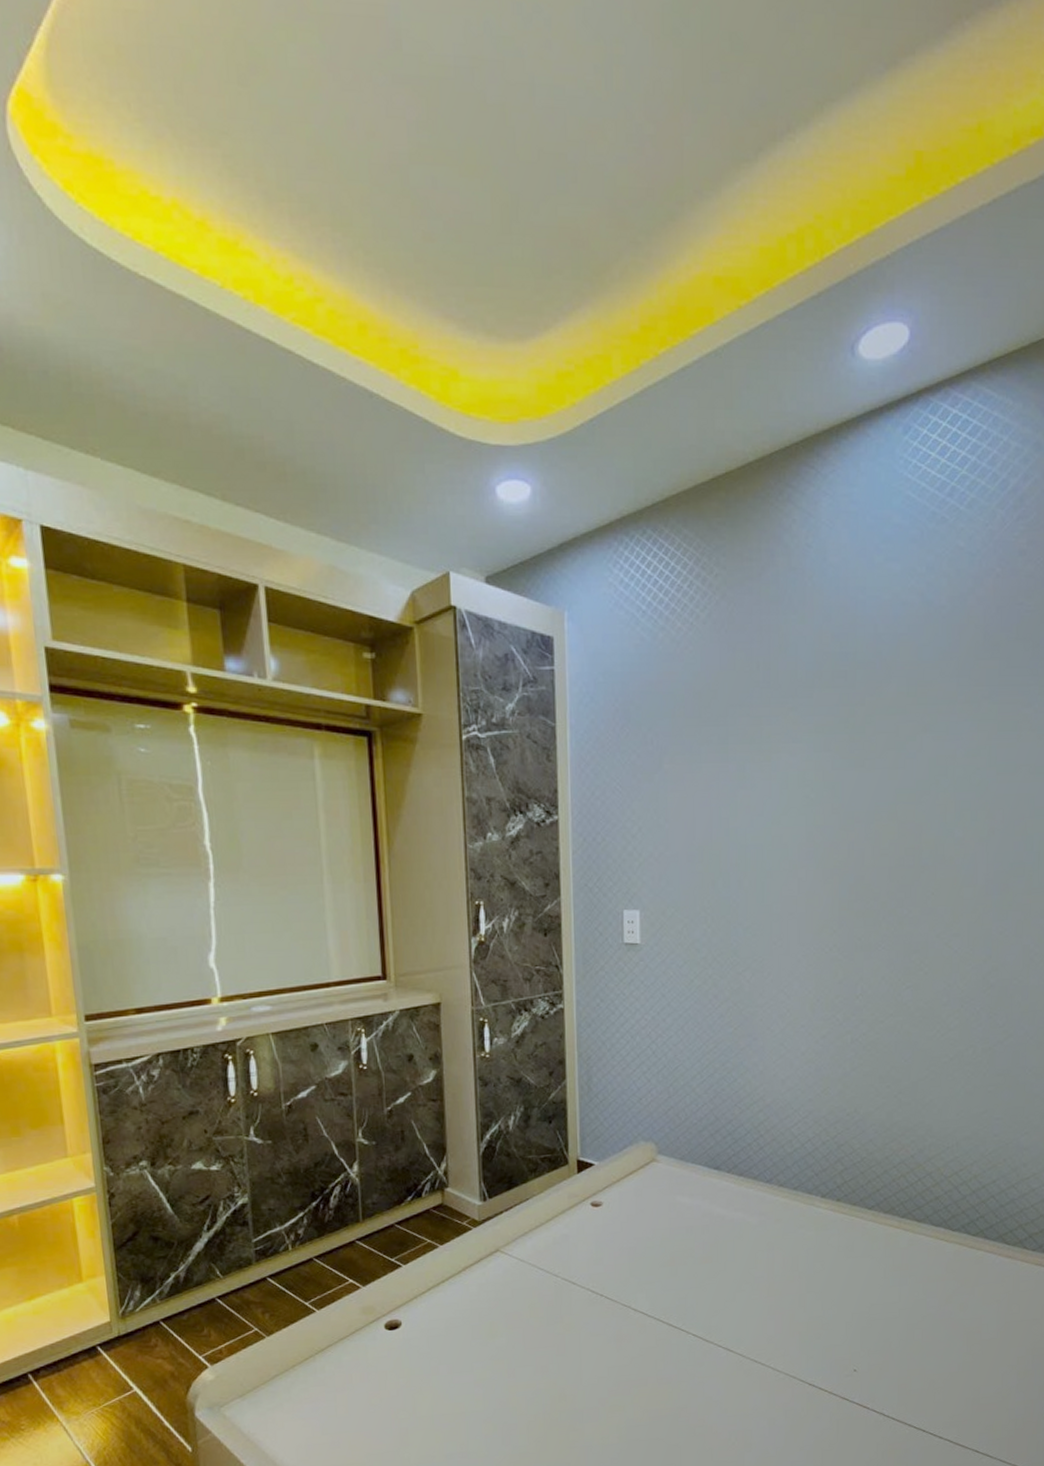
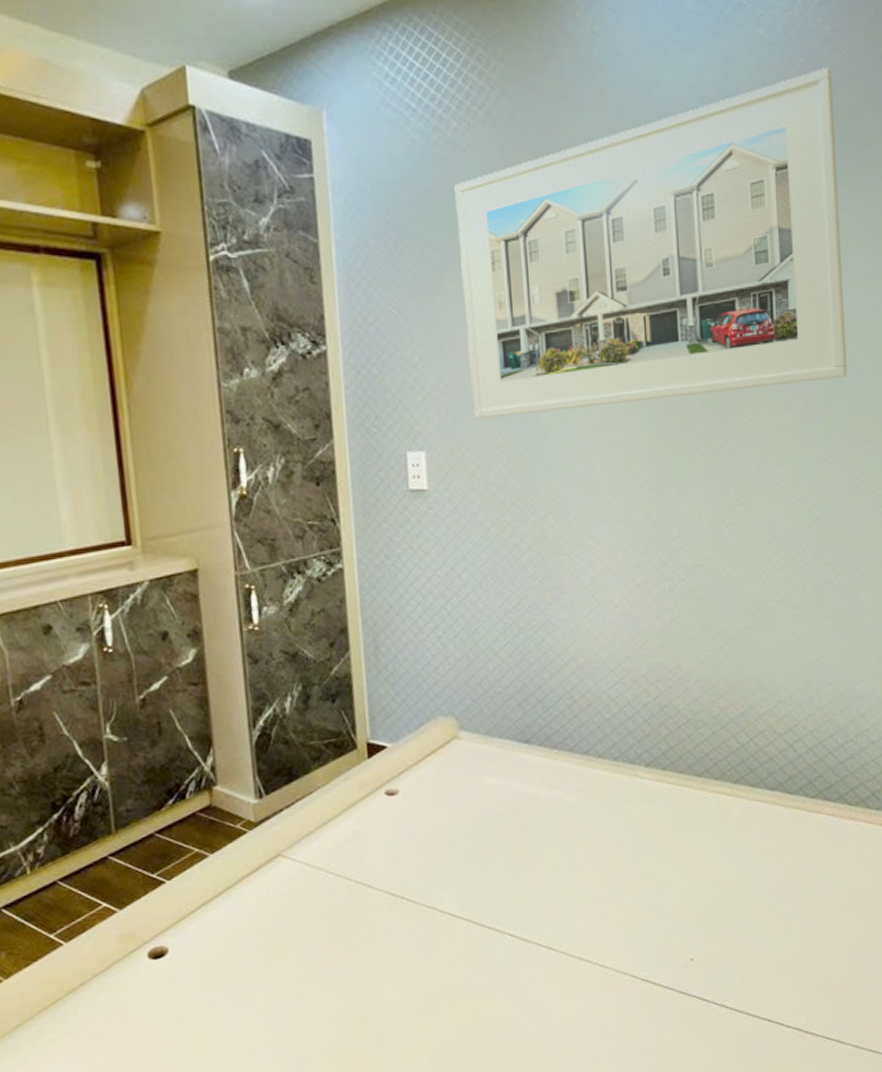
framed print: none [676,576,1027,884] -> present [454,67,848,420]

